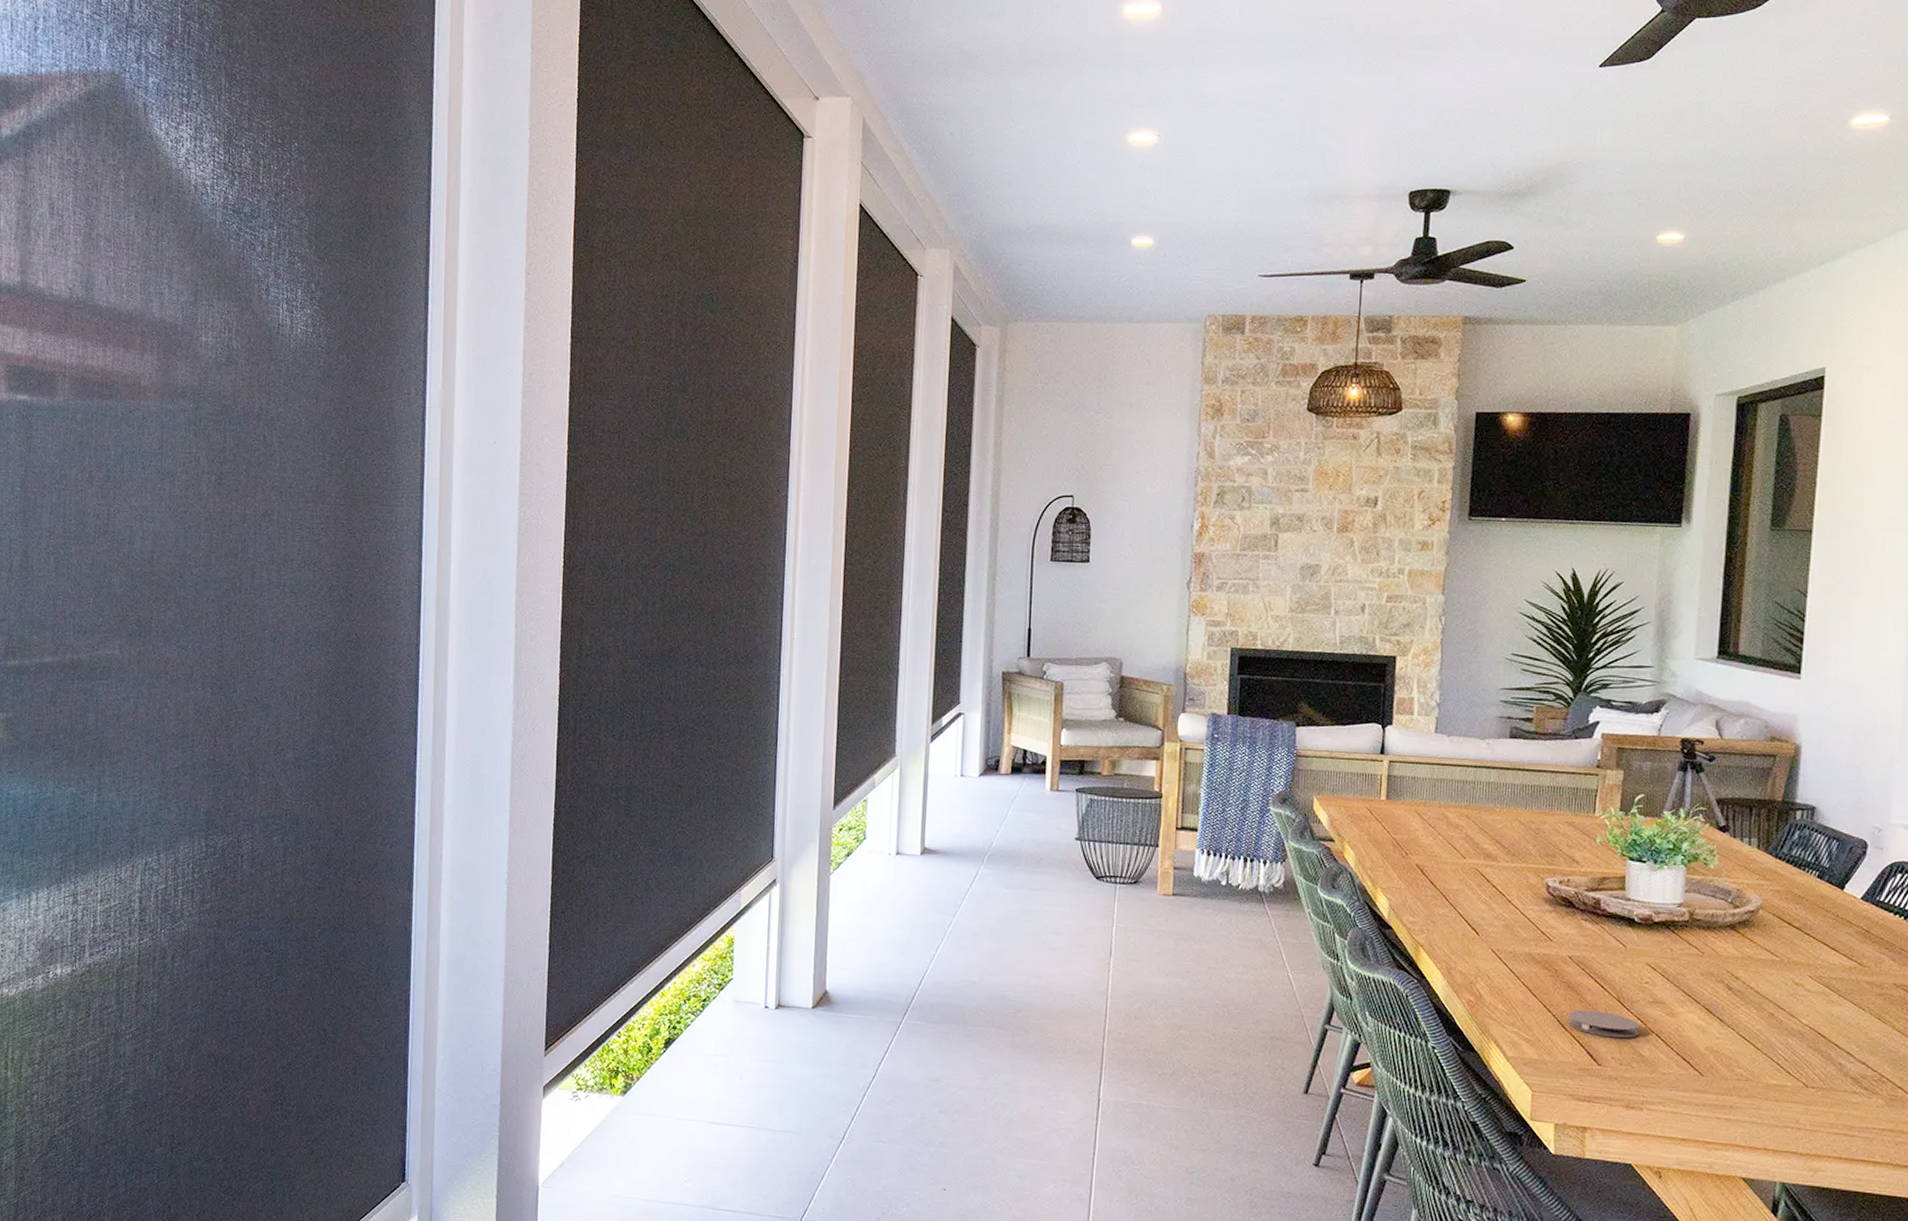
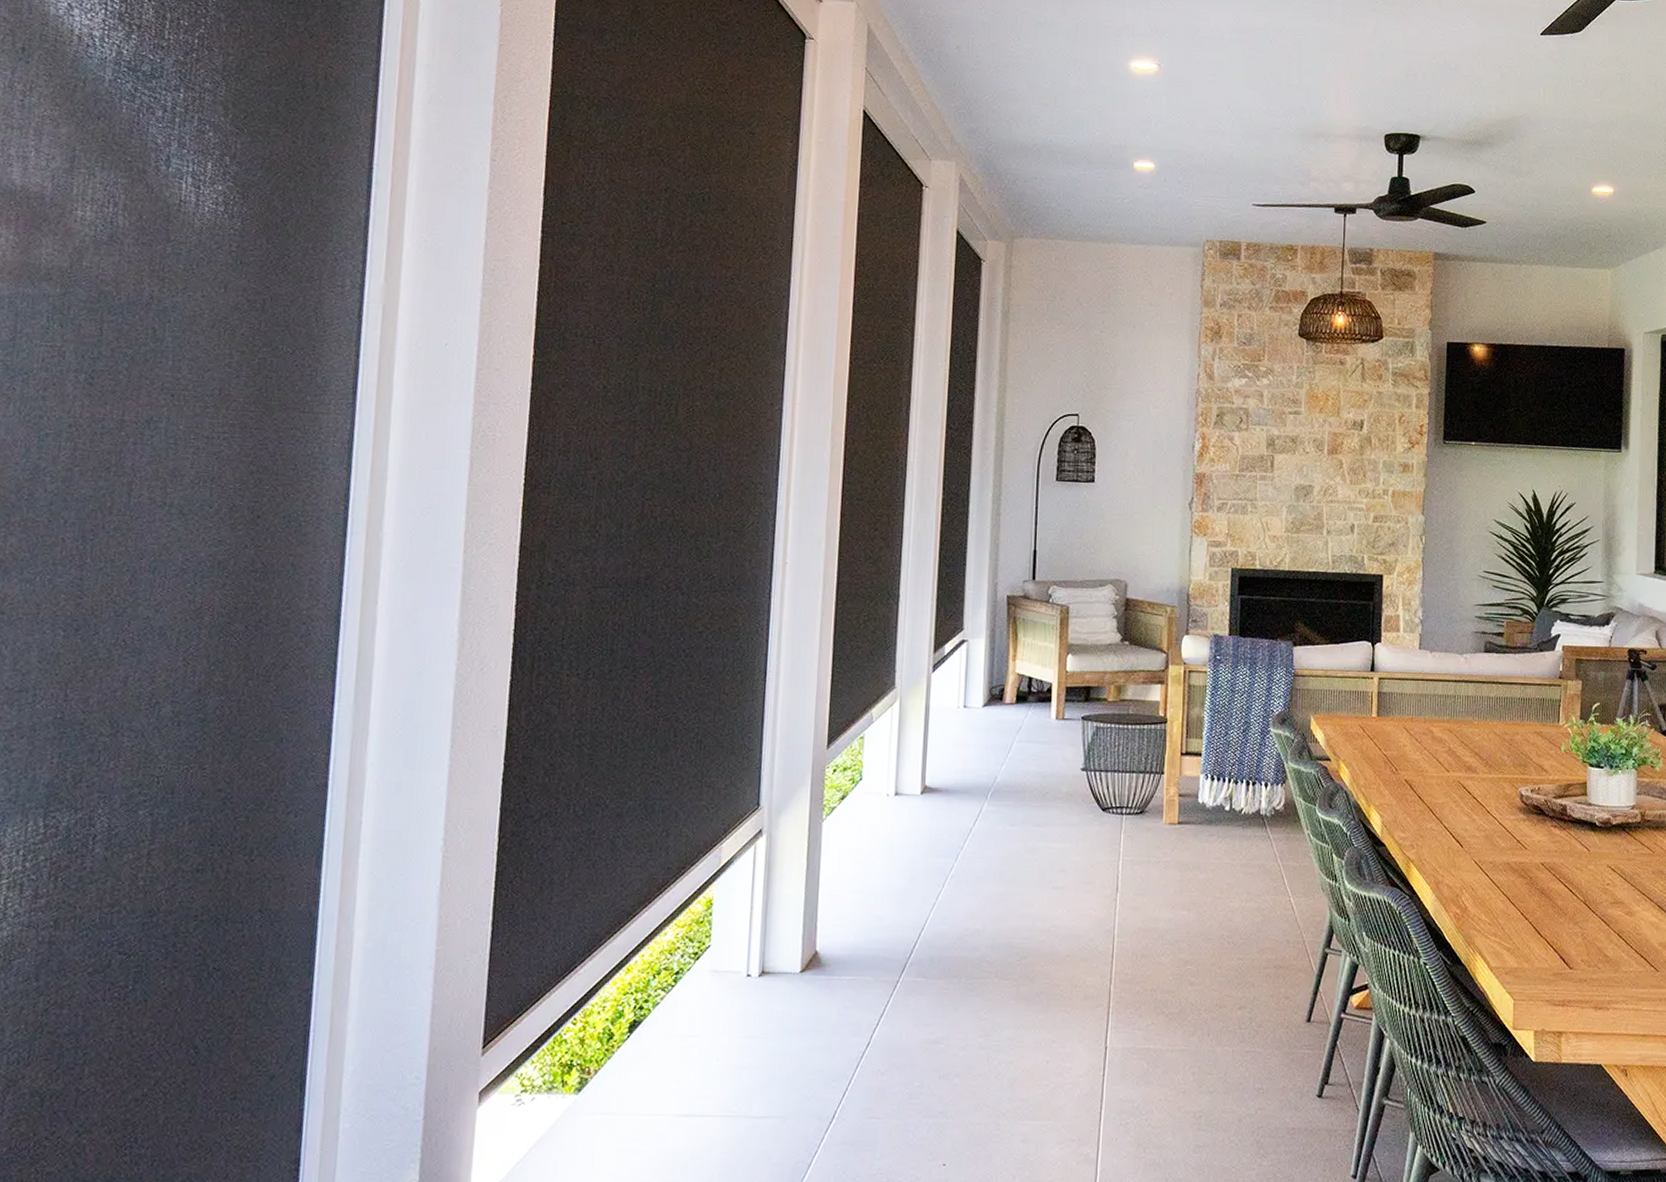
coaster: present [1568,1009,1640,1039] -> none [1543,915,1604,941]

